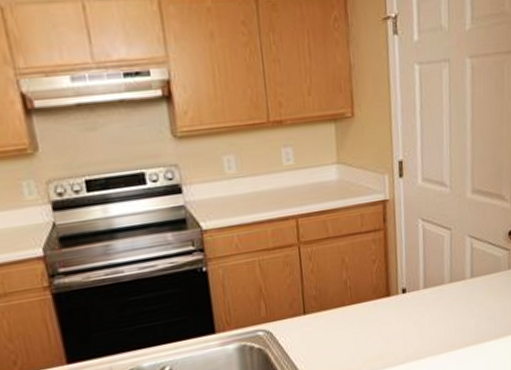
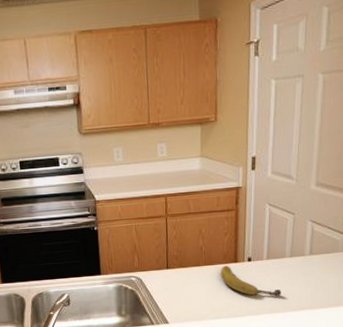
fruit: none [371,301,443,337] -> present [221,265,282,296]

